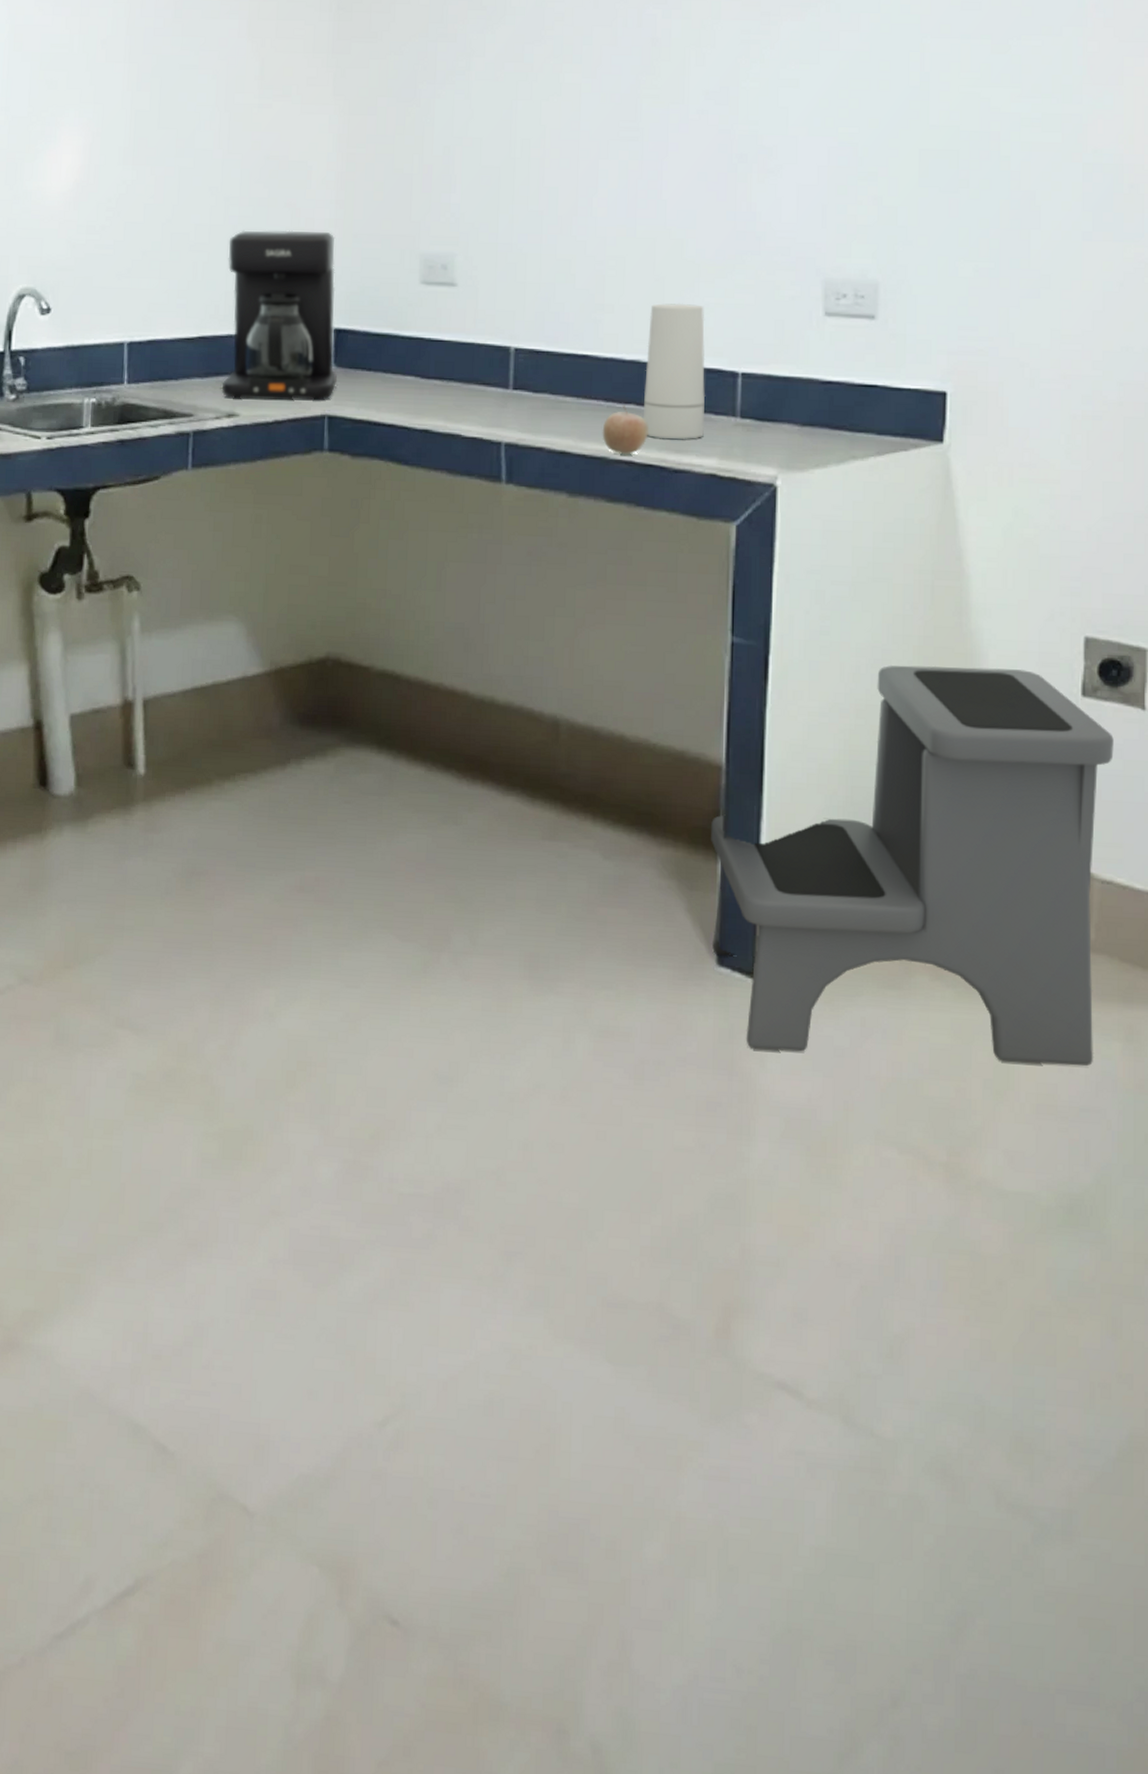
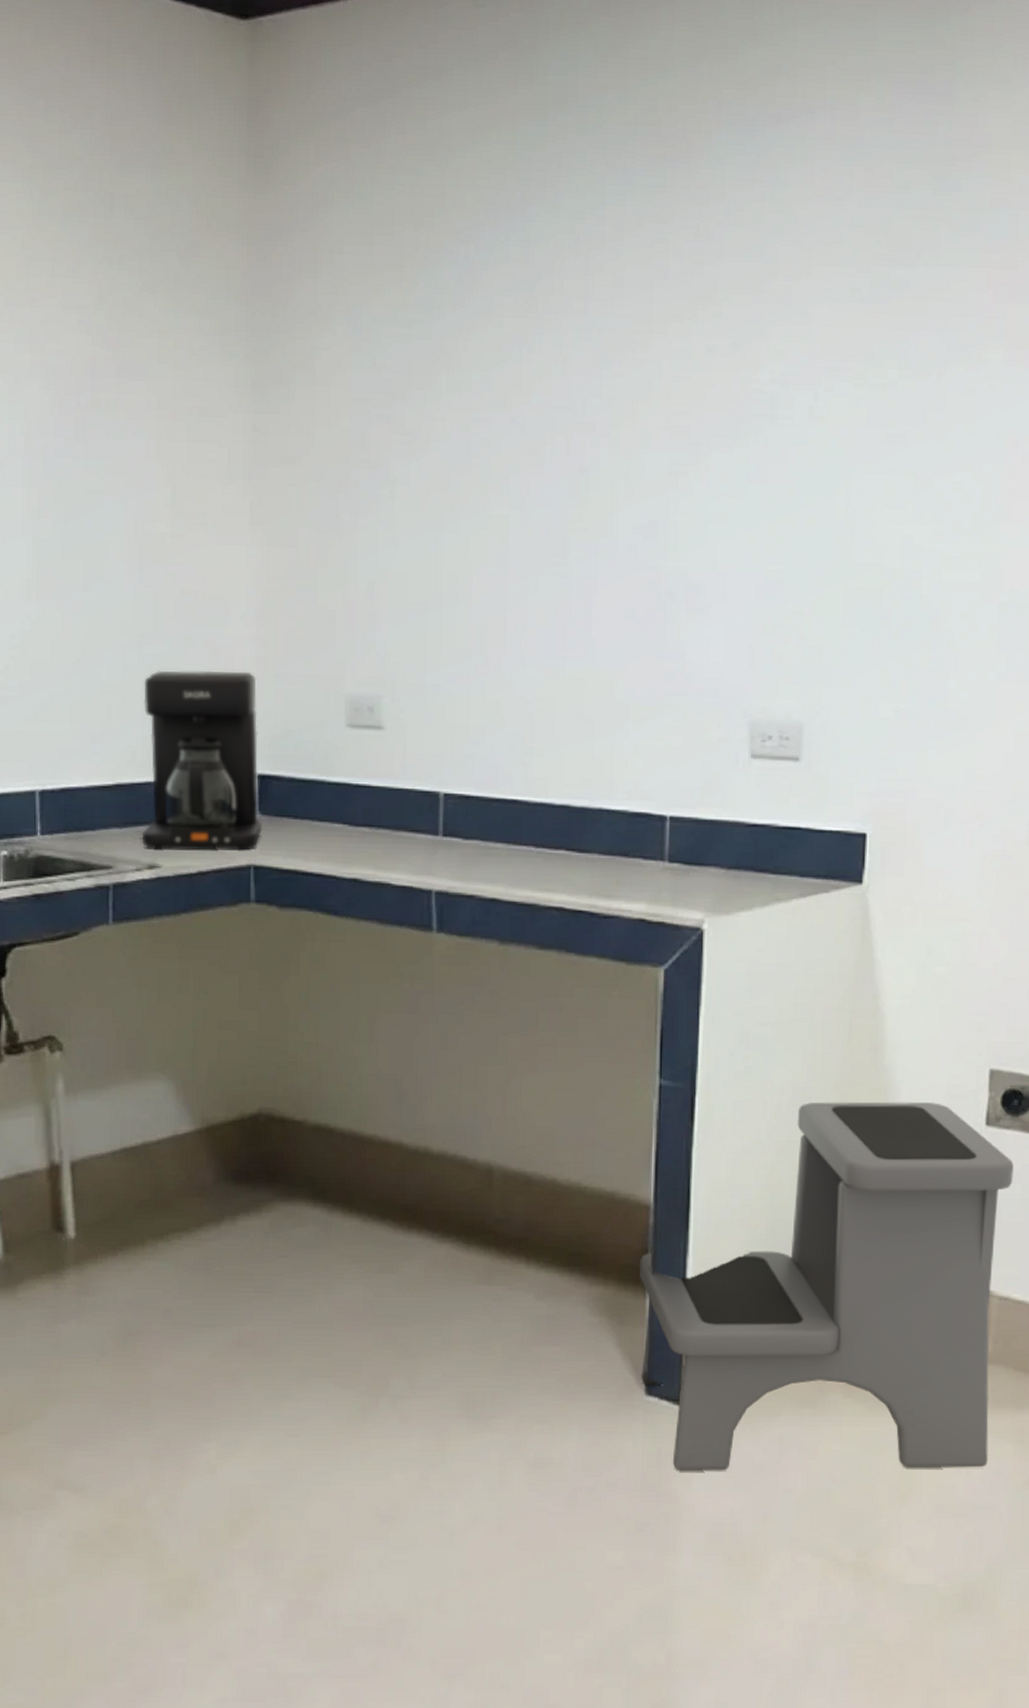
fruit: present [602,404,649,455] -> none [532,850,578,901]
canister: present [644,303,706,440] -> none [574,745,635,885]

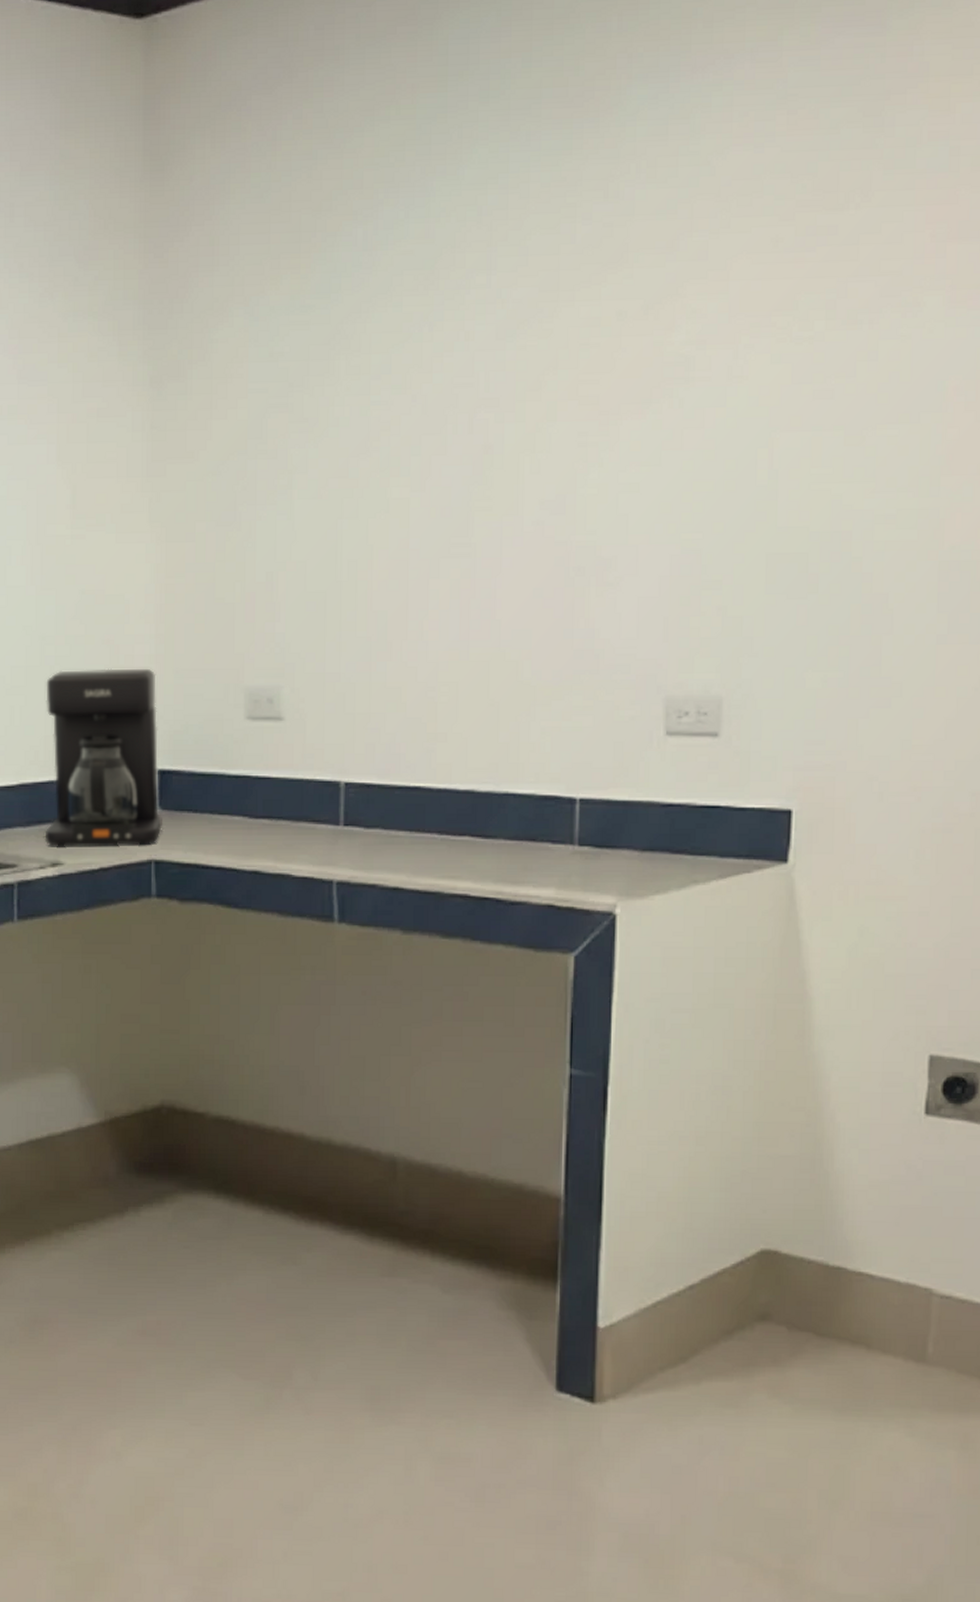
step stool: present [640,1102,1014,1471] -> none [550,1090,956,1475]

